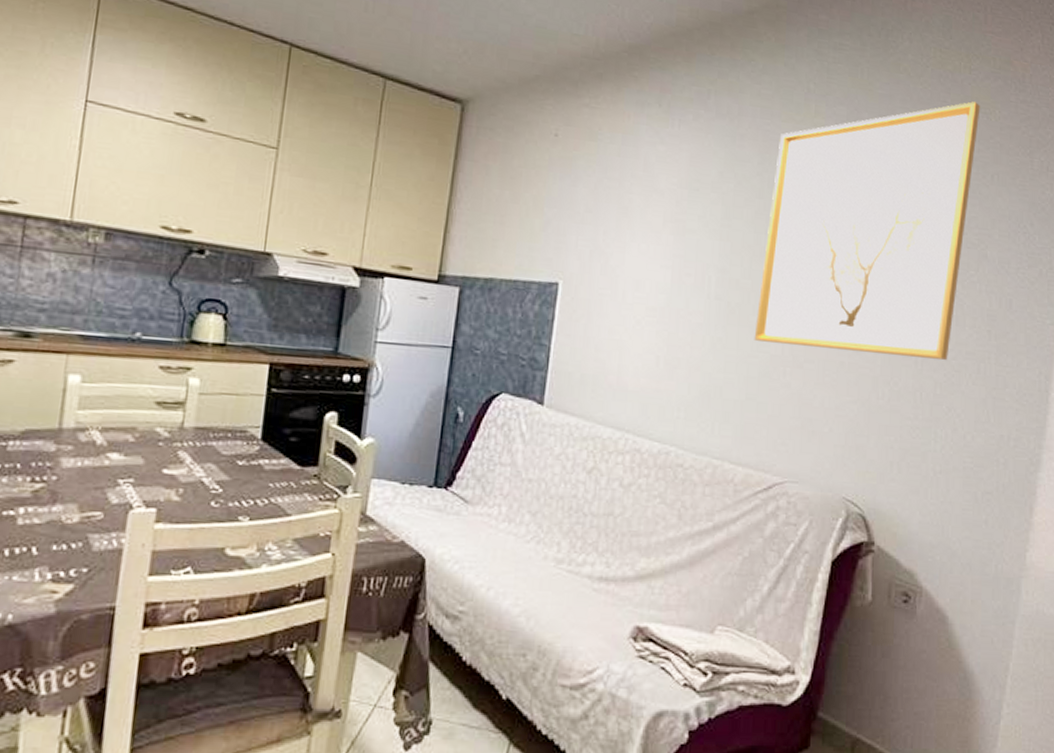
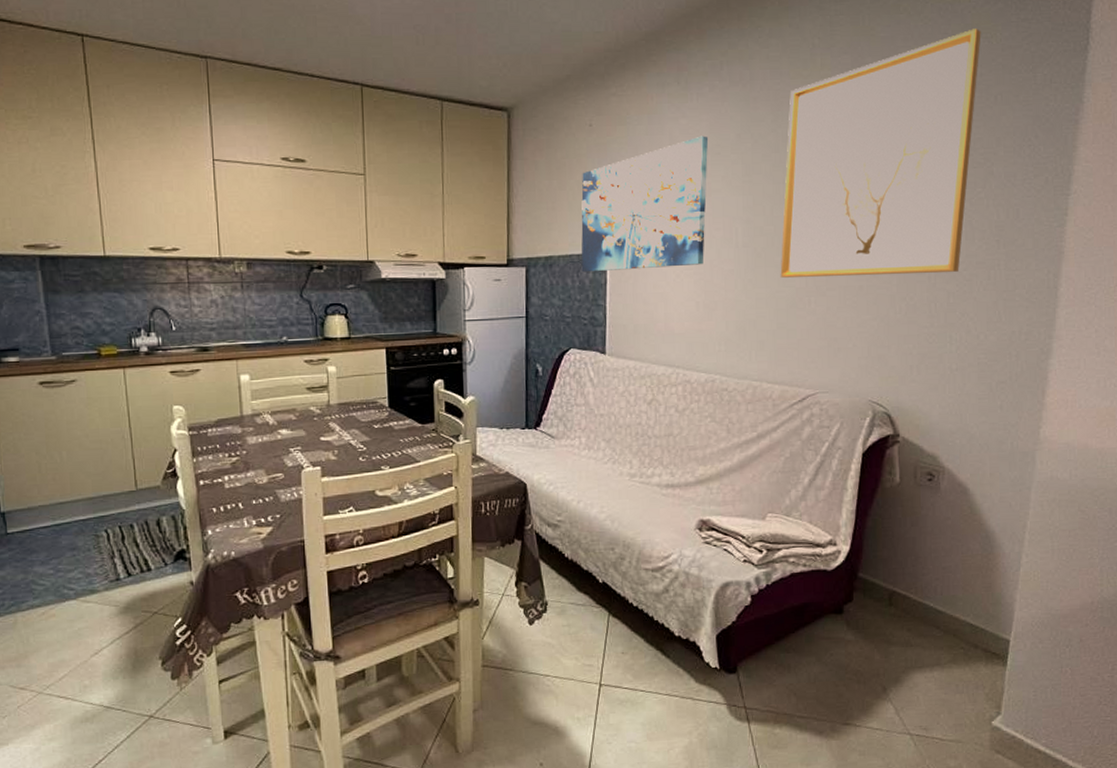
wall art: none [526,167,688,313] -> present [581,136,709,273]

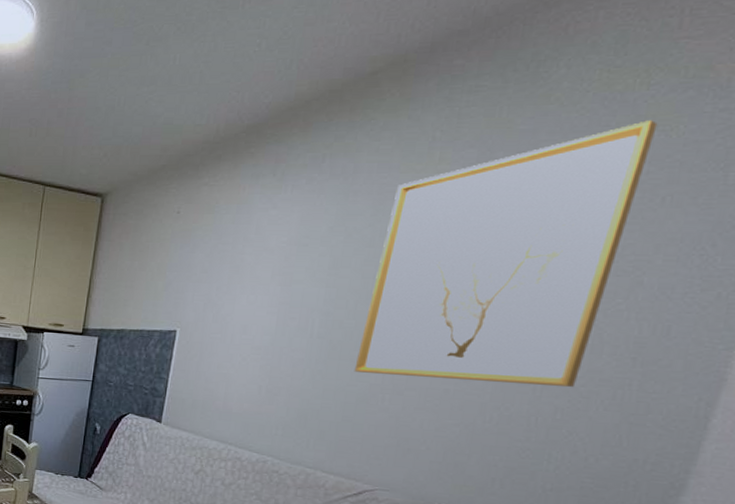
wall art: present [581,136,709,273] -> none [149,227,298,351]

